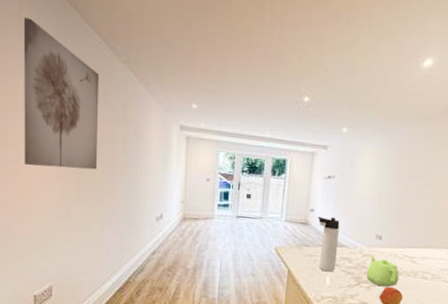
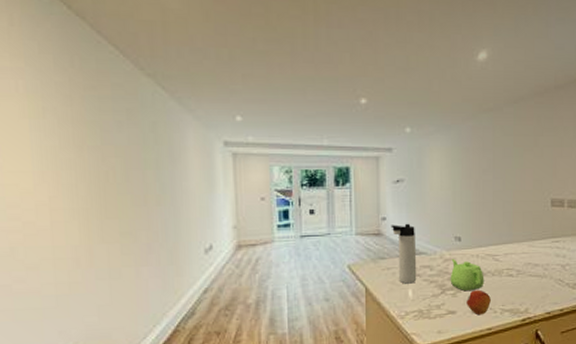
wall art: present [23,17,100,170] -> none [15,32,126,207]

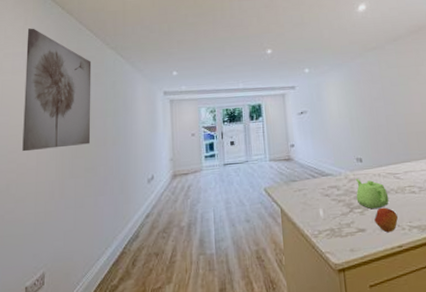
wall art: none [15,32,126,207] -> present [22,28,92,152]
thermos bottle: present [391,223,417,284] -> none [299,148,326,204]

